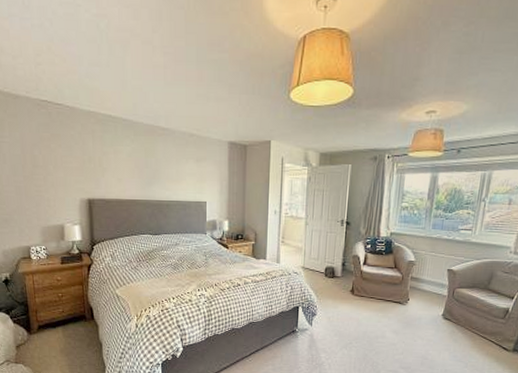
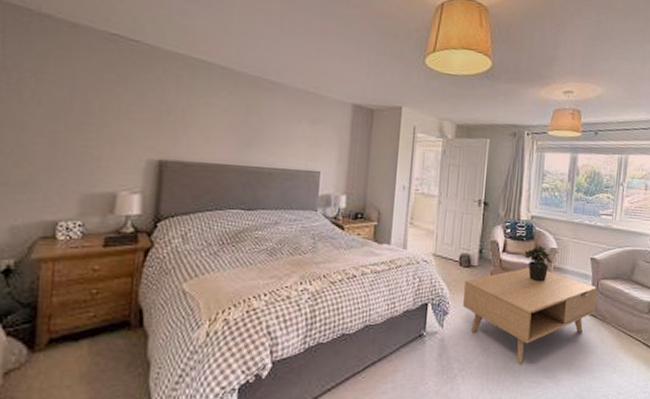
coffee table: none [329,278,453,356] -> present [463,267,597,364]
potted plant: none [383,258,409,290] -> present [524,244,551,282]

